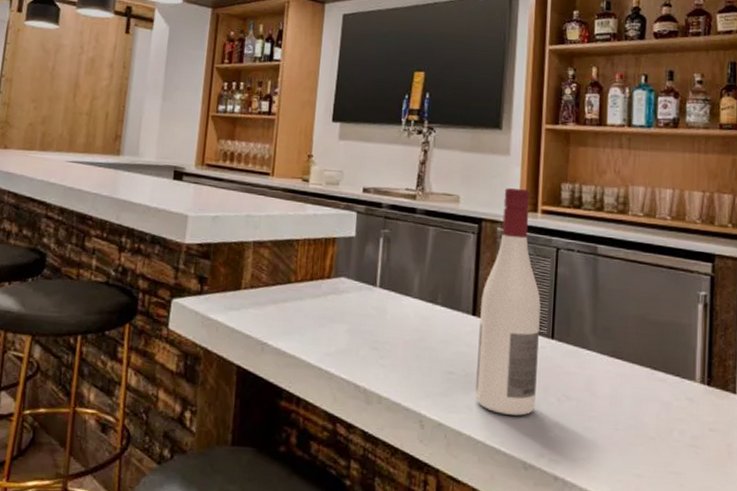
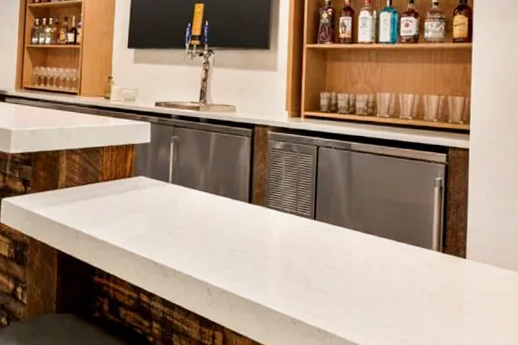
wine bottle: present [475,188,541,416] -> none [252,98,305,282]

